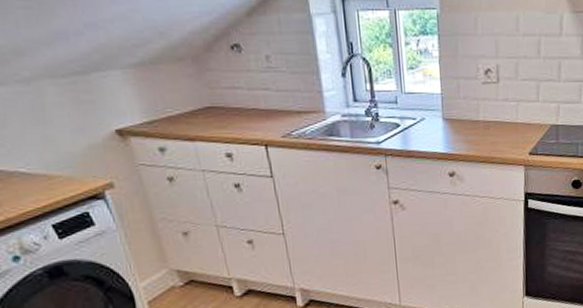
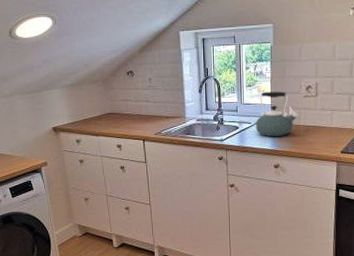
kettle: none [422,76,478,137] -> present [255,91,299,137]

